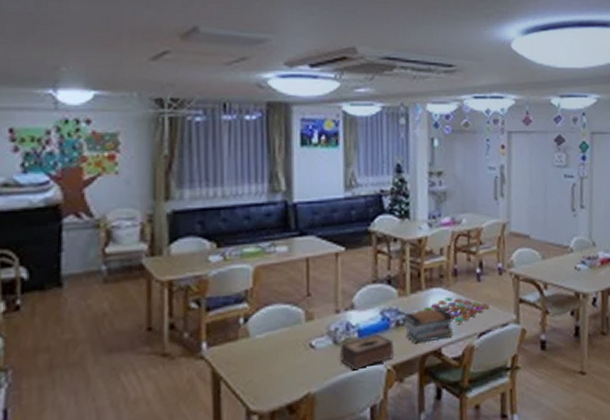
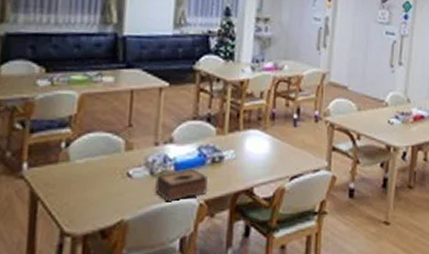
book stack: present [403,307,453,344] -> none [219,149,268,181]
board game: present [418,297,489,324] -> none [234,139,303,166]

